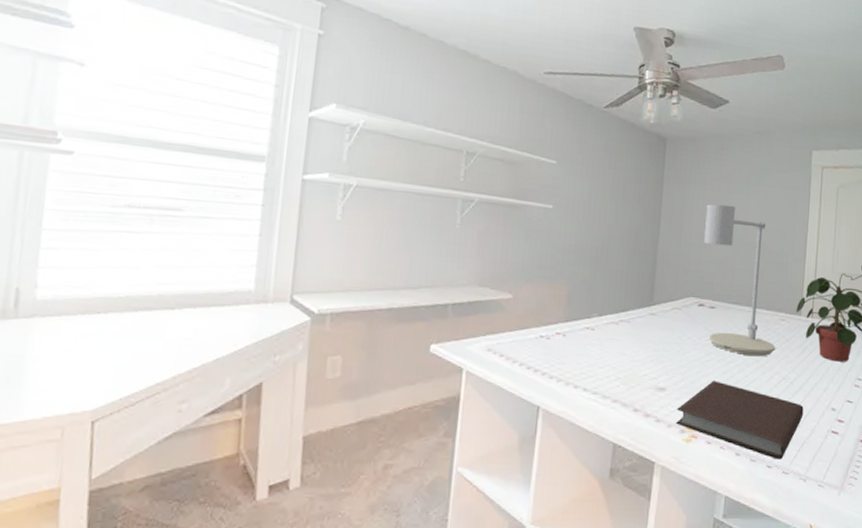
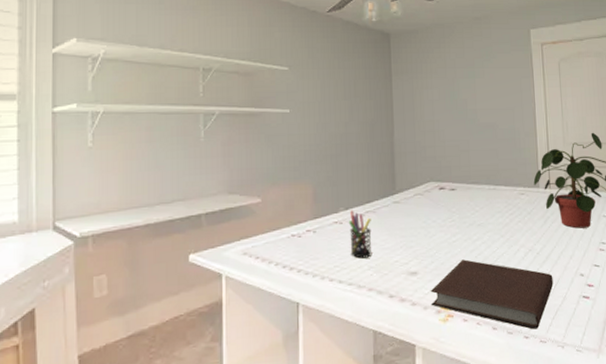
pen holder: none [599,317,625,368] -> present [348,210,372,259]
desk lamp: present [704,204,776,357] -> none [436,90,518,232]

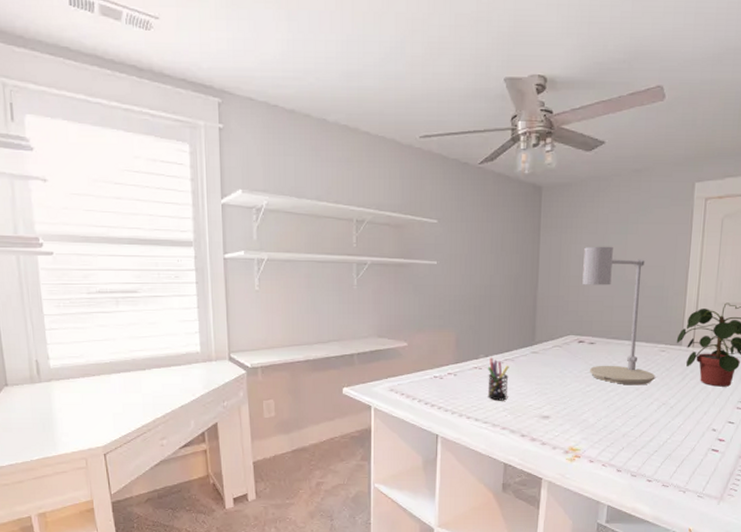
notebook: present [430,259,553,330] -> none [559,408,684,475]
desk lamp: none [436,90,518,232] -> present [582,246,655,385]

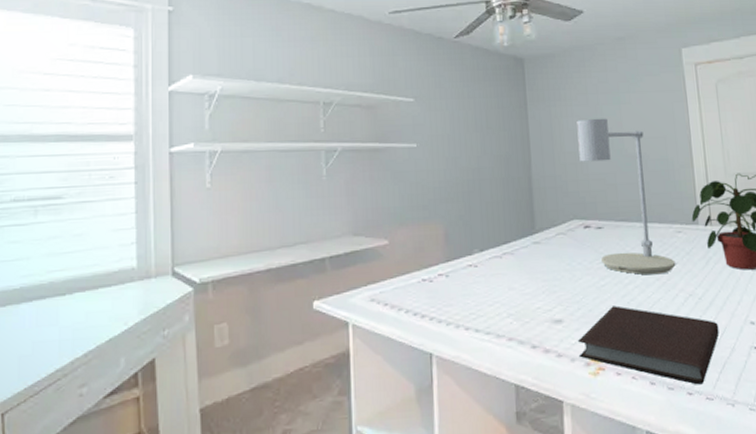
pen holder: present [487,357,509,401] -> none [483,252,512,305]
notebook: none [559,408,684,475] -> present [577,305,719,385]

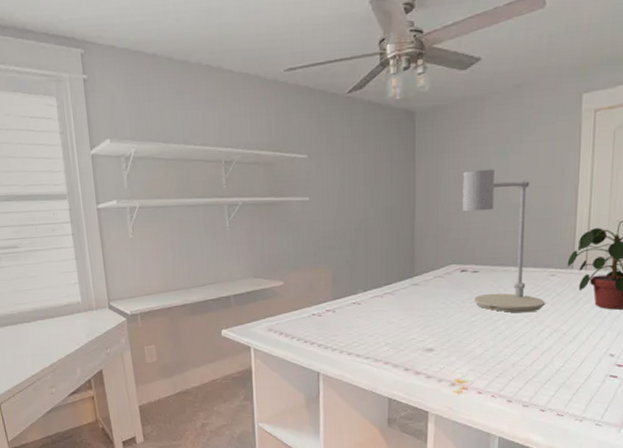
notebook: present [577,305,719,385] -> none [445,338,578,404]

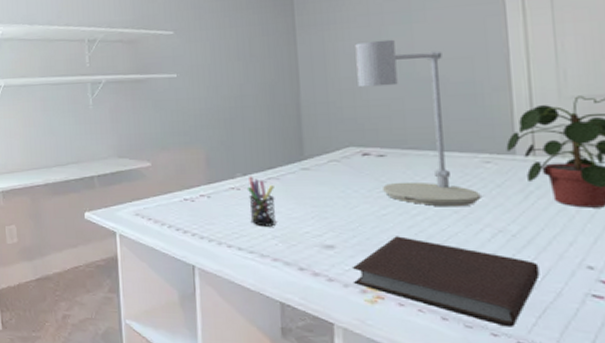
pen holder: none [366,292,389,336] -> present [247,176,277,227]
notebook: none [445,338,578,404] -> present [352,236,540,327]

